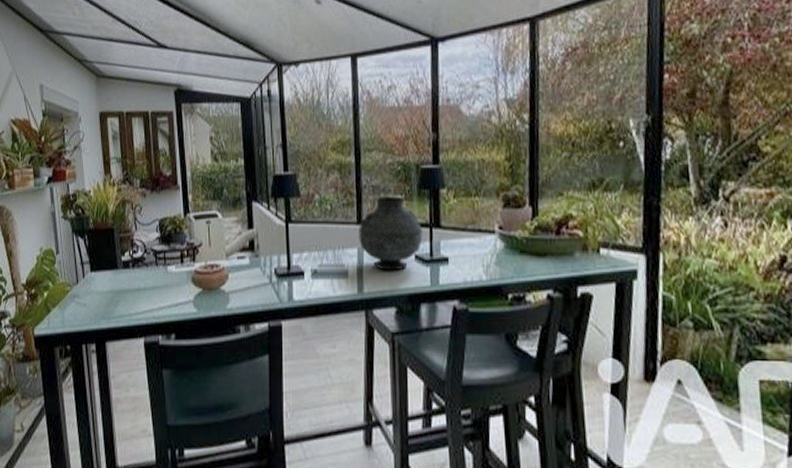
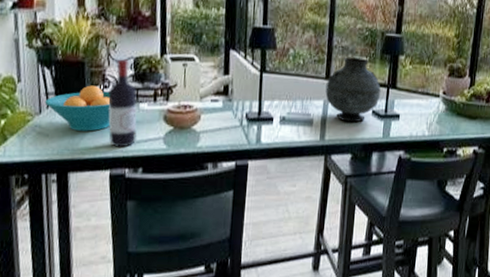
fruit bowl: none [81,251,142,299] -> present [44,85,111,132]
wine bottle: none [138,222,168,313] -> present [108,59,137,148]

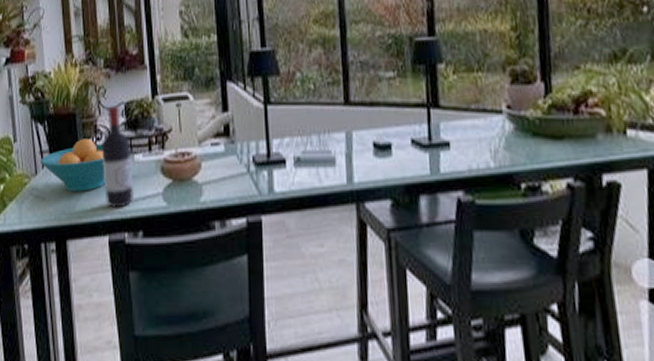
vase: present [325,57,381,123] -> none [346,73,420,158]

